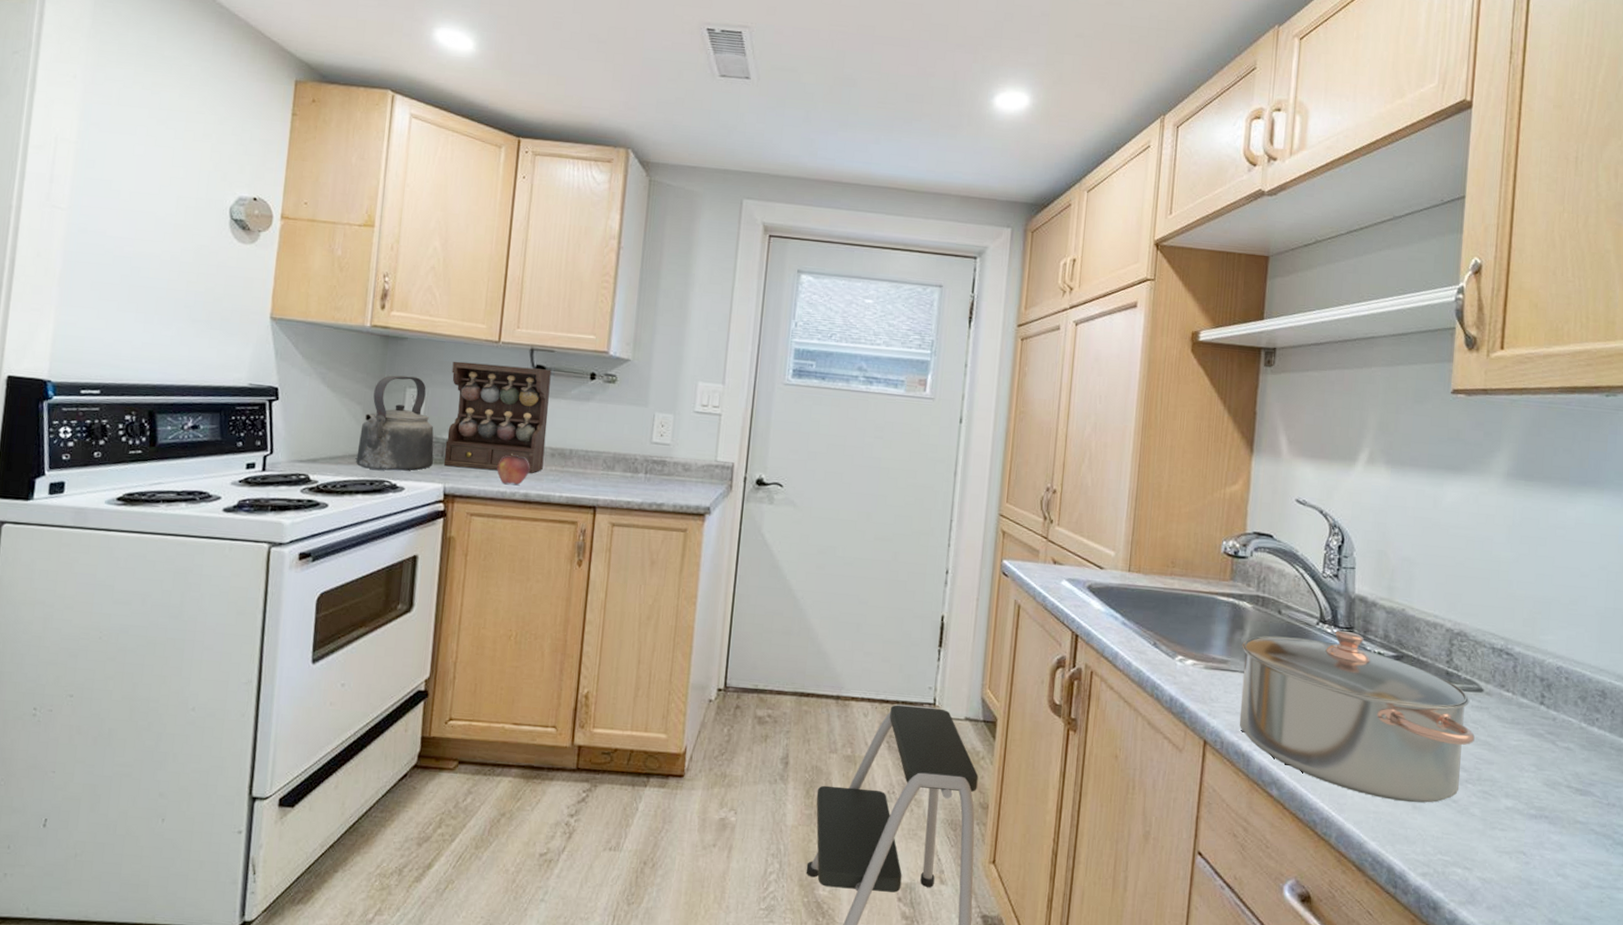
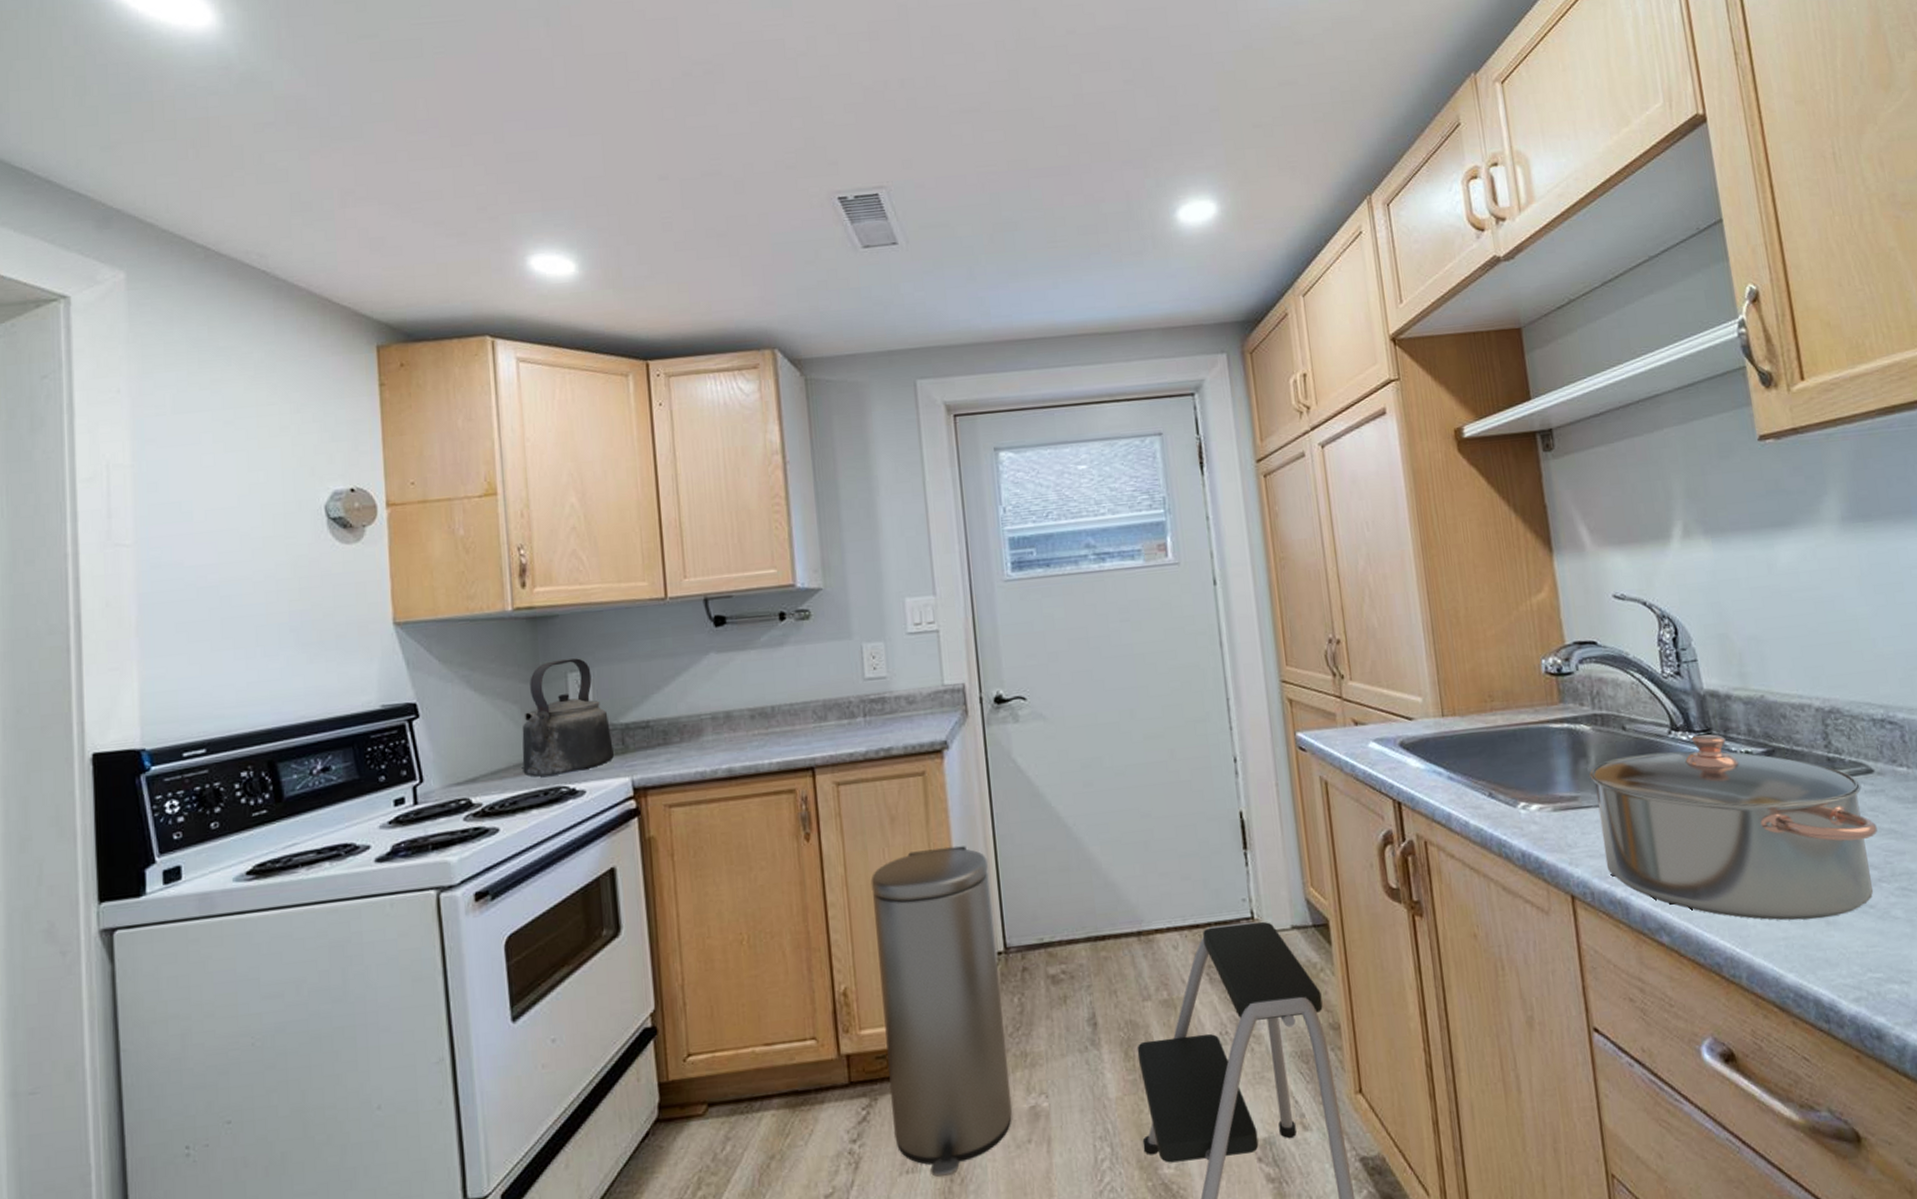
spice rack: present [444,361,552,473] -> none [616,618,744,756]
fruit: present [497,454,530,485] -> none [690,725,729,763]
pedal bin: none [605,592,724,860] -> present [870,846,1013,1178]

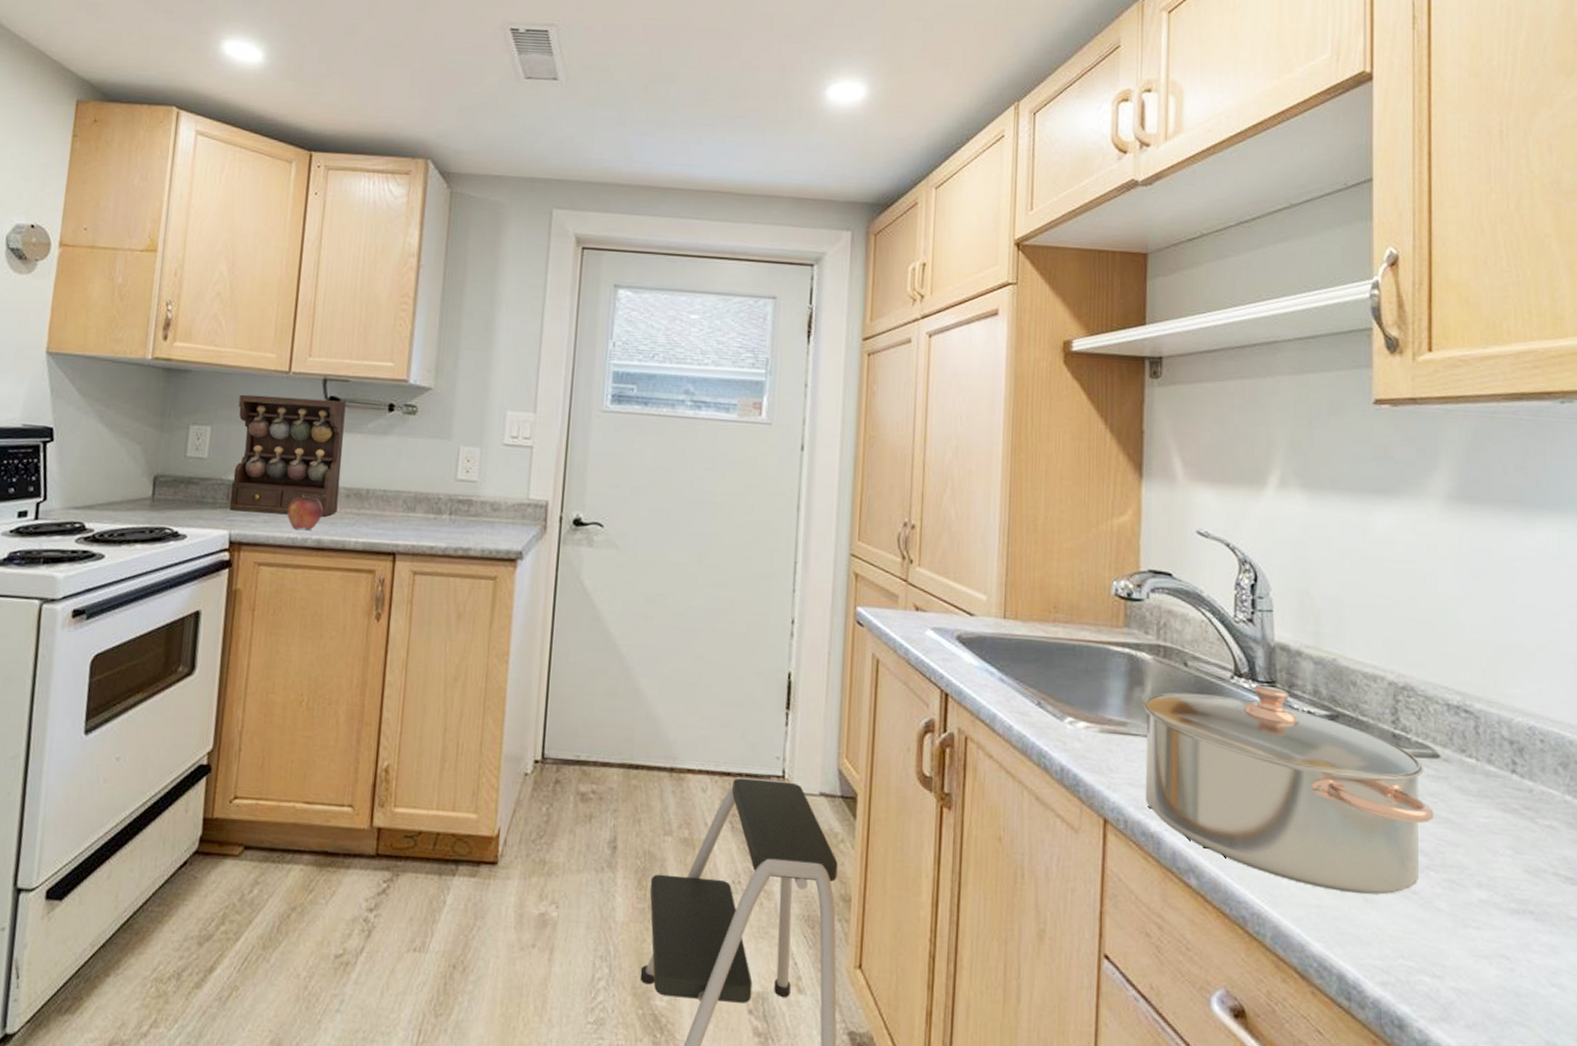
kettle: present [522,658,614,777] -> none [135,411,219,517]
spice rack: none [616,618,744,756] -> present [230,394,346,517]
fruit: none [690,725,729,763] -> present [287,495,323,530]
pedal bin: present [870,846,1013,1178] -> none [409,649,540,963]

